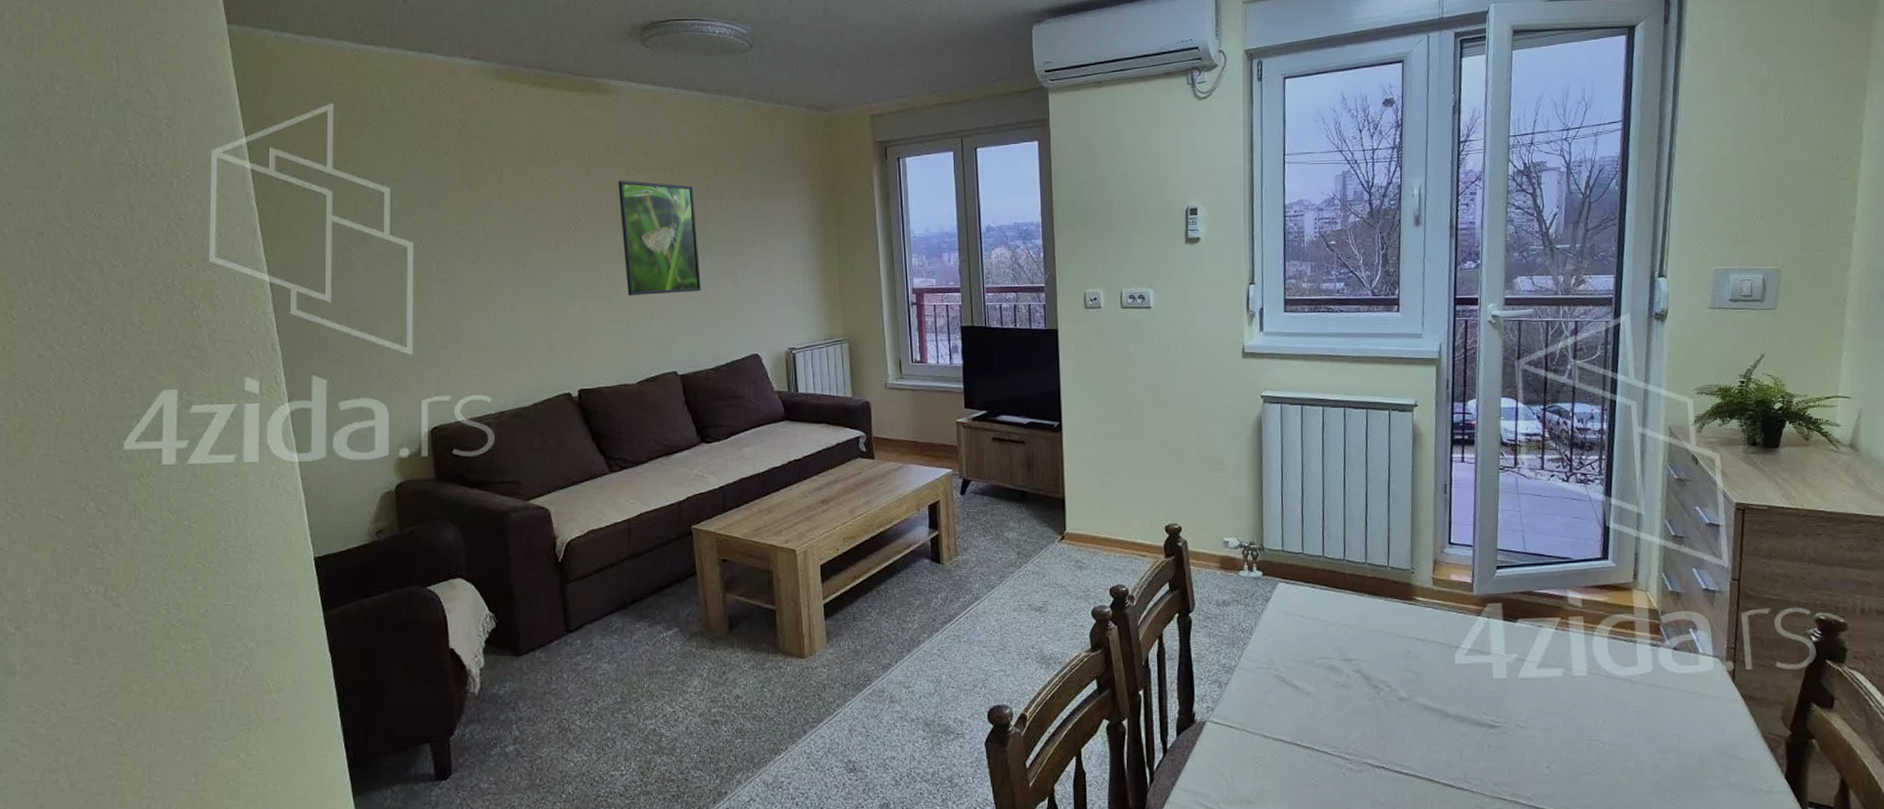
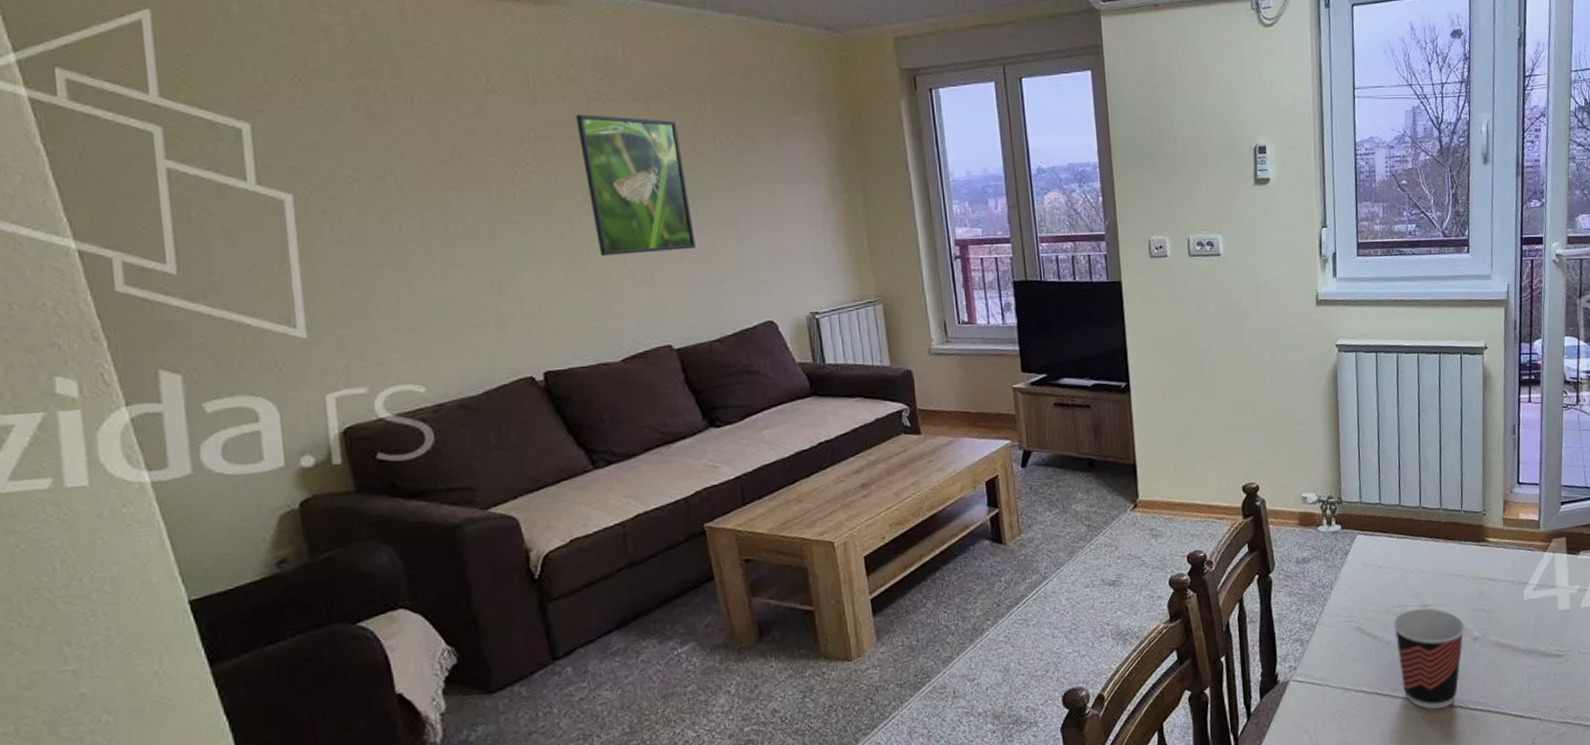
cup: none [1314,661,1391,768] -> present [1393,607,1466,710]

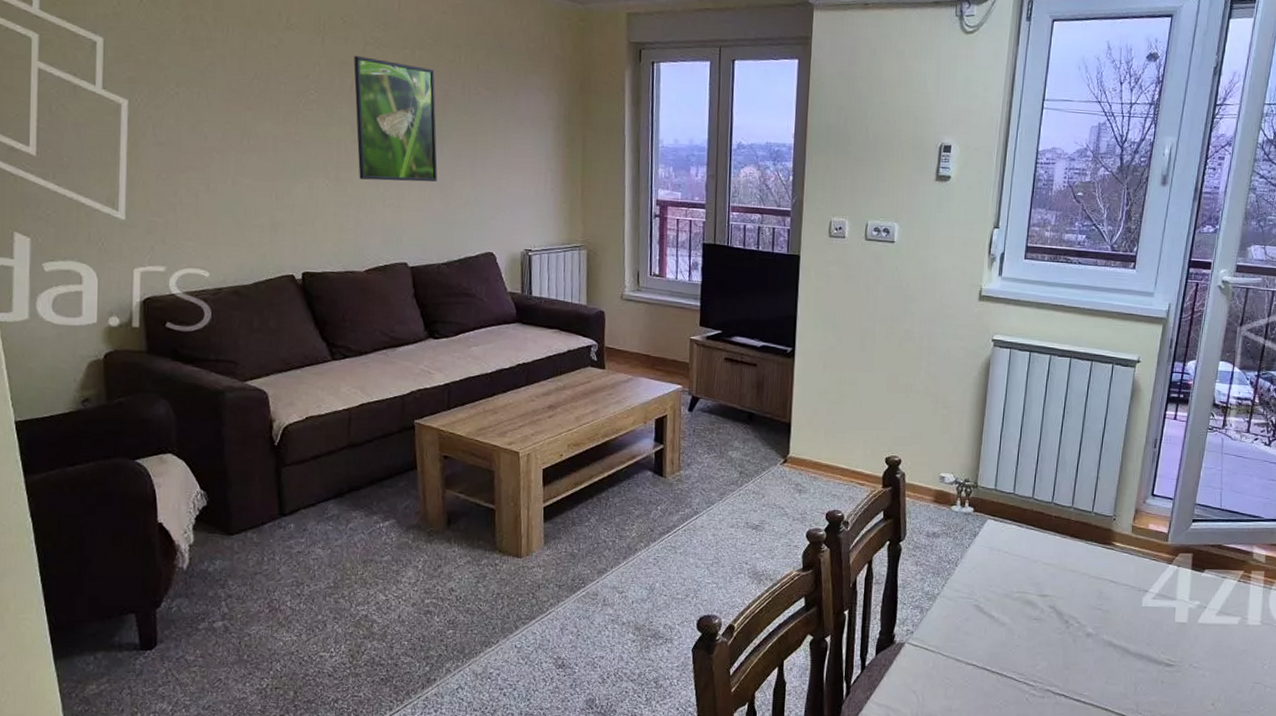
cup: present [1393,607,1466,710] -> none [1010,597,1081,694]

